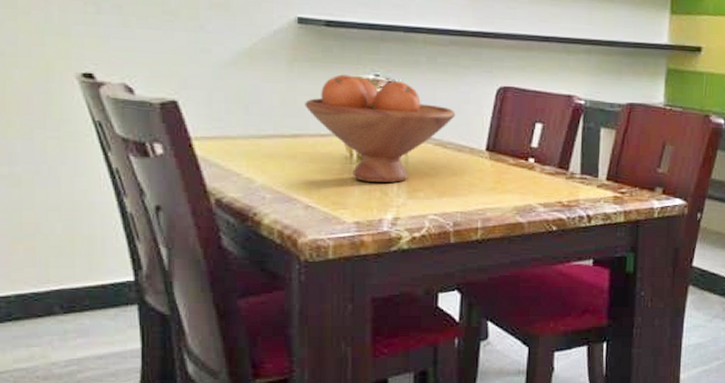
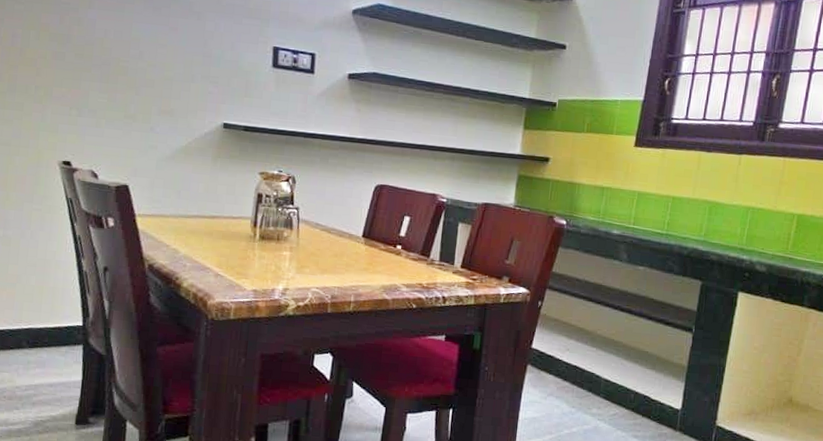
fruit bowl: present [305,74,456,183] -> none [222,169,340,260]

